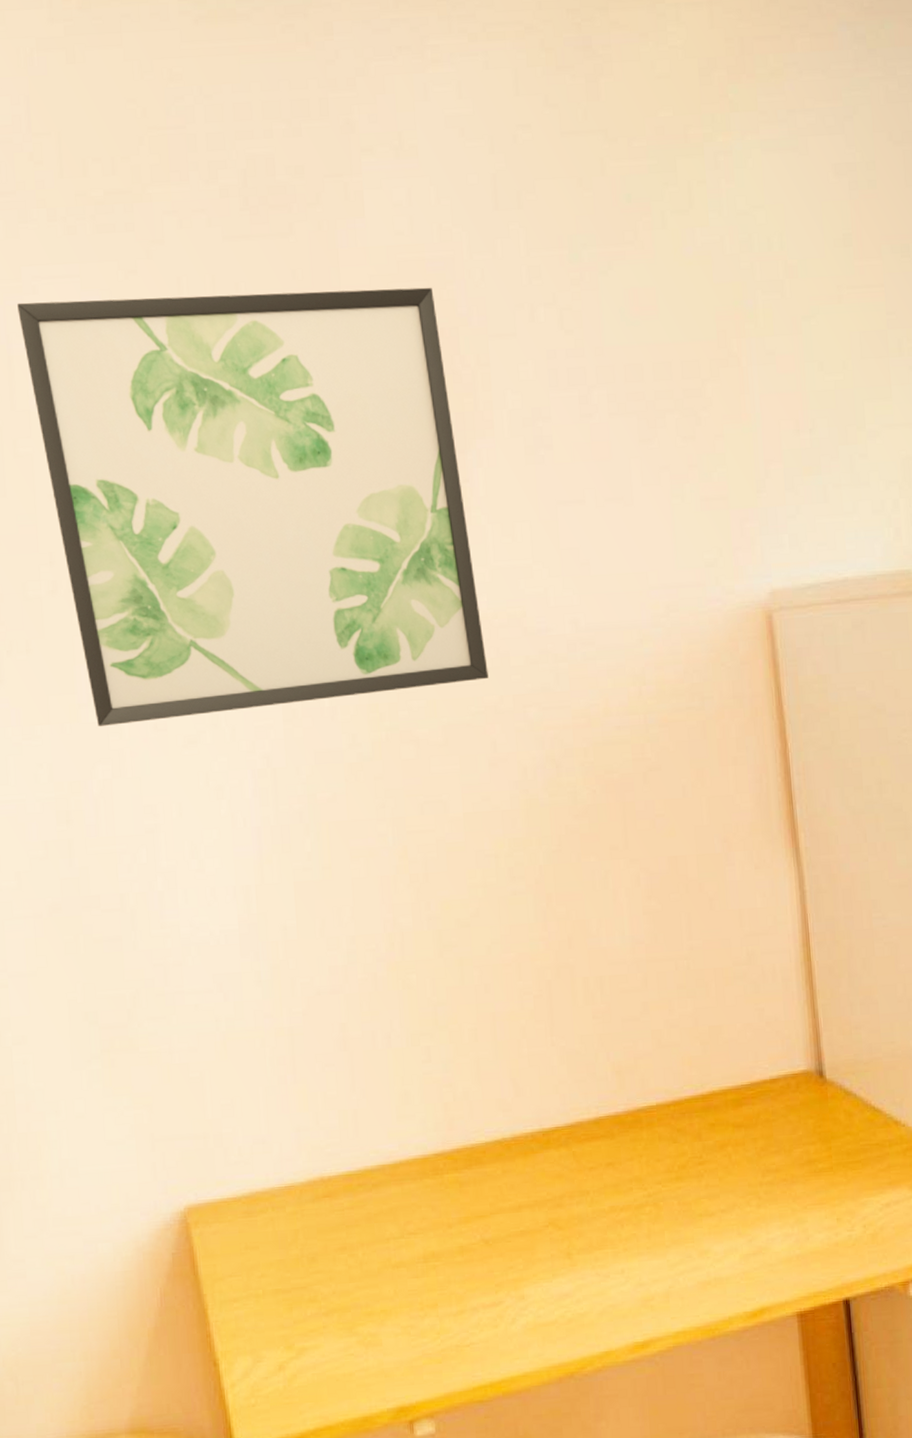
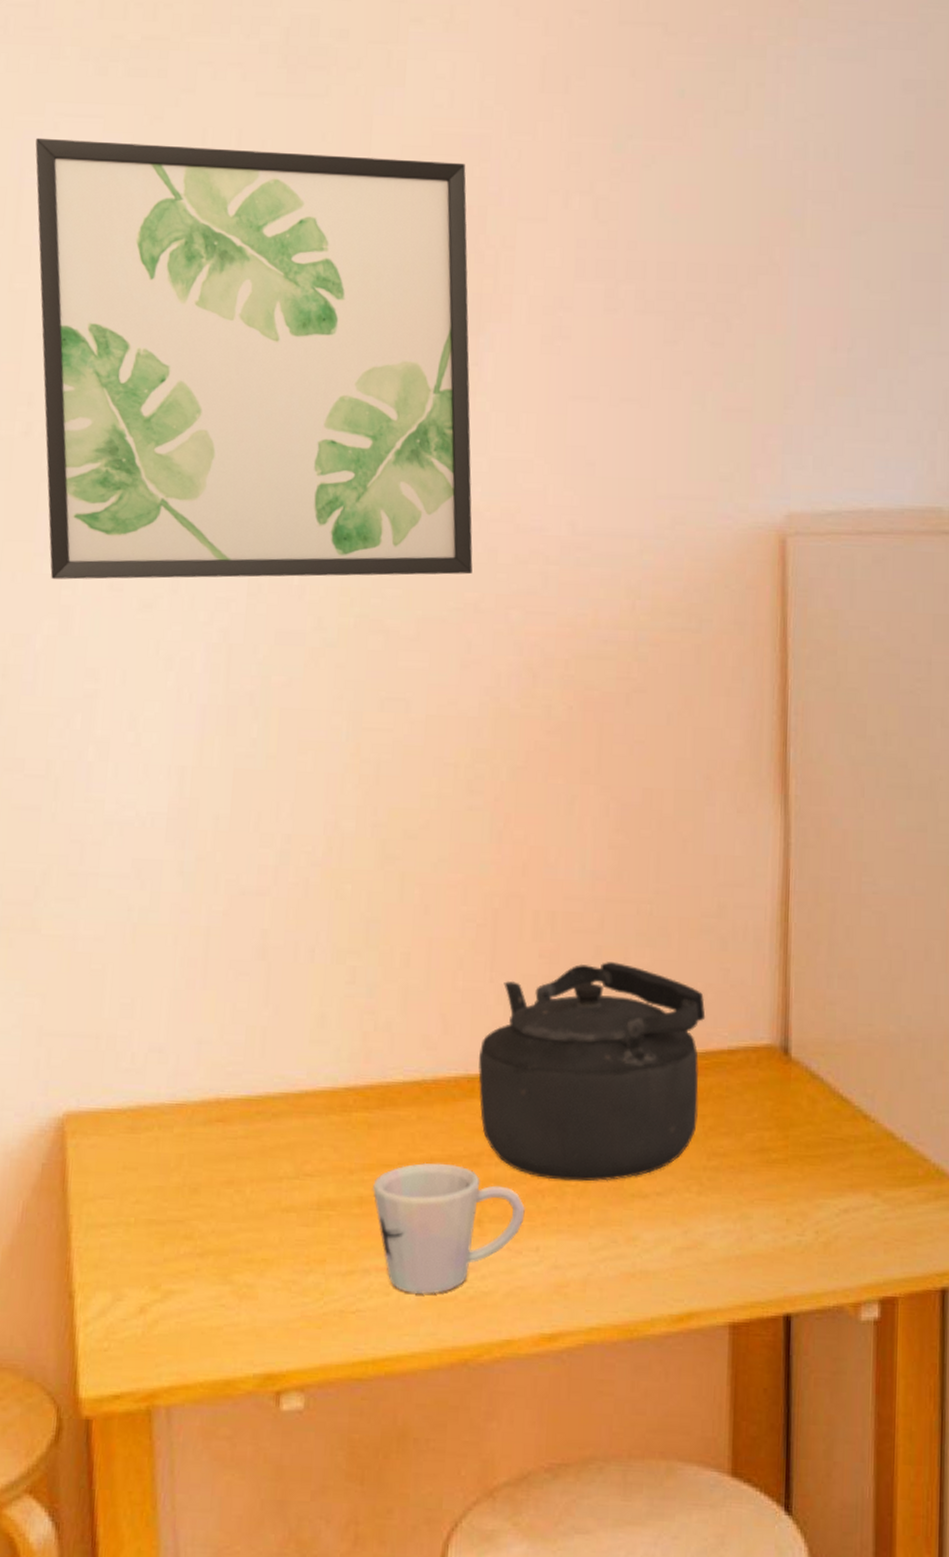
mug: none [470,1208,608,1323] -> present [372,1162,525,1295]
kettle: none [549,1014,750,1211] -> present [478,962,706,1182]

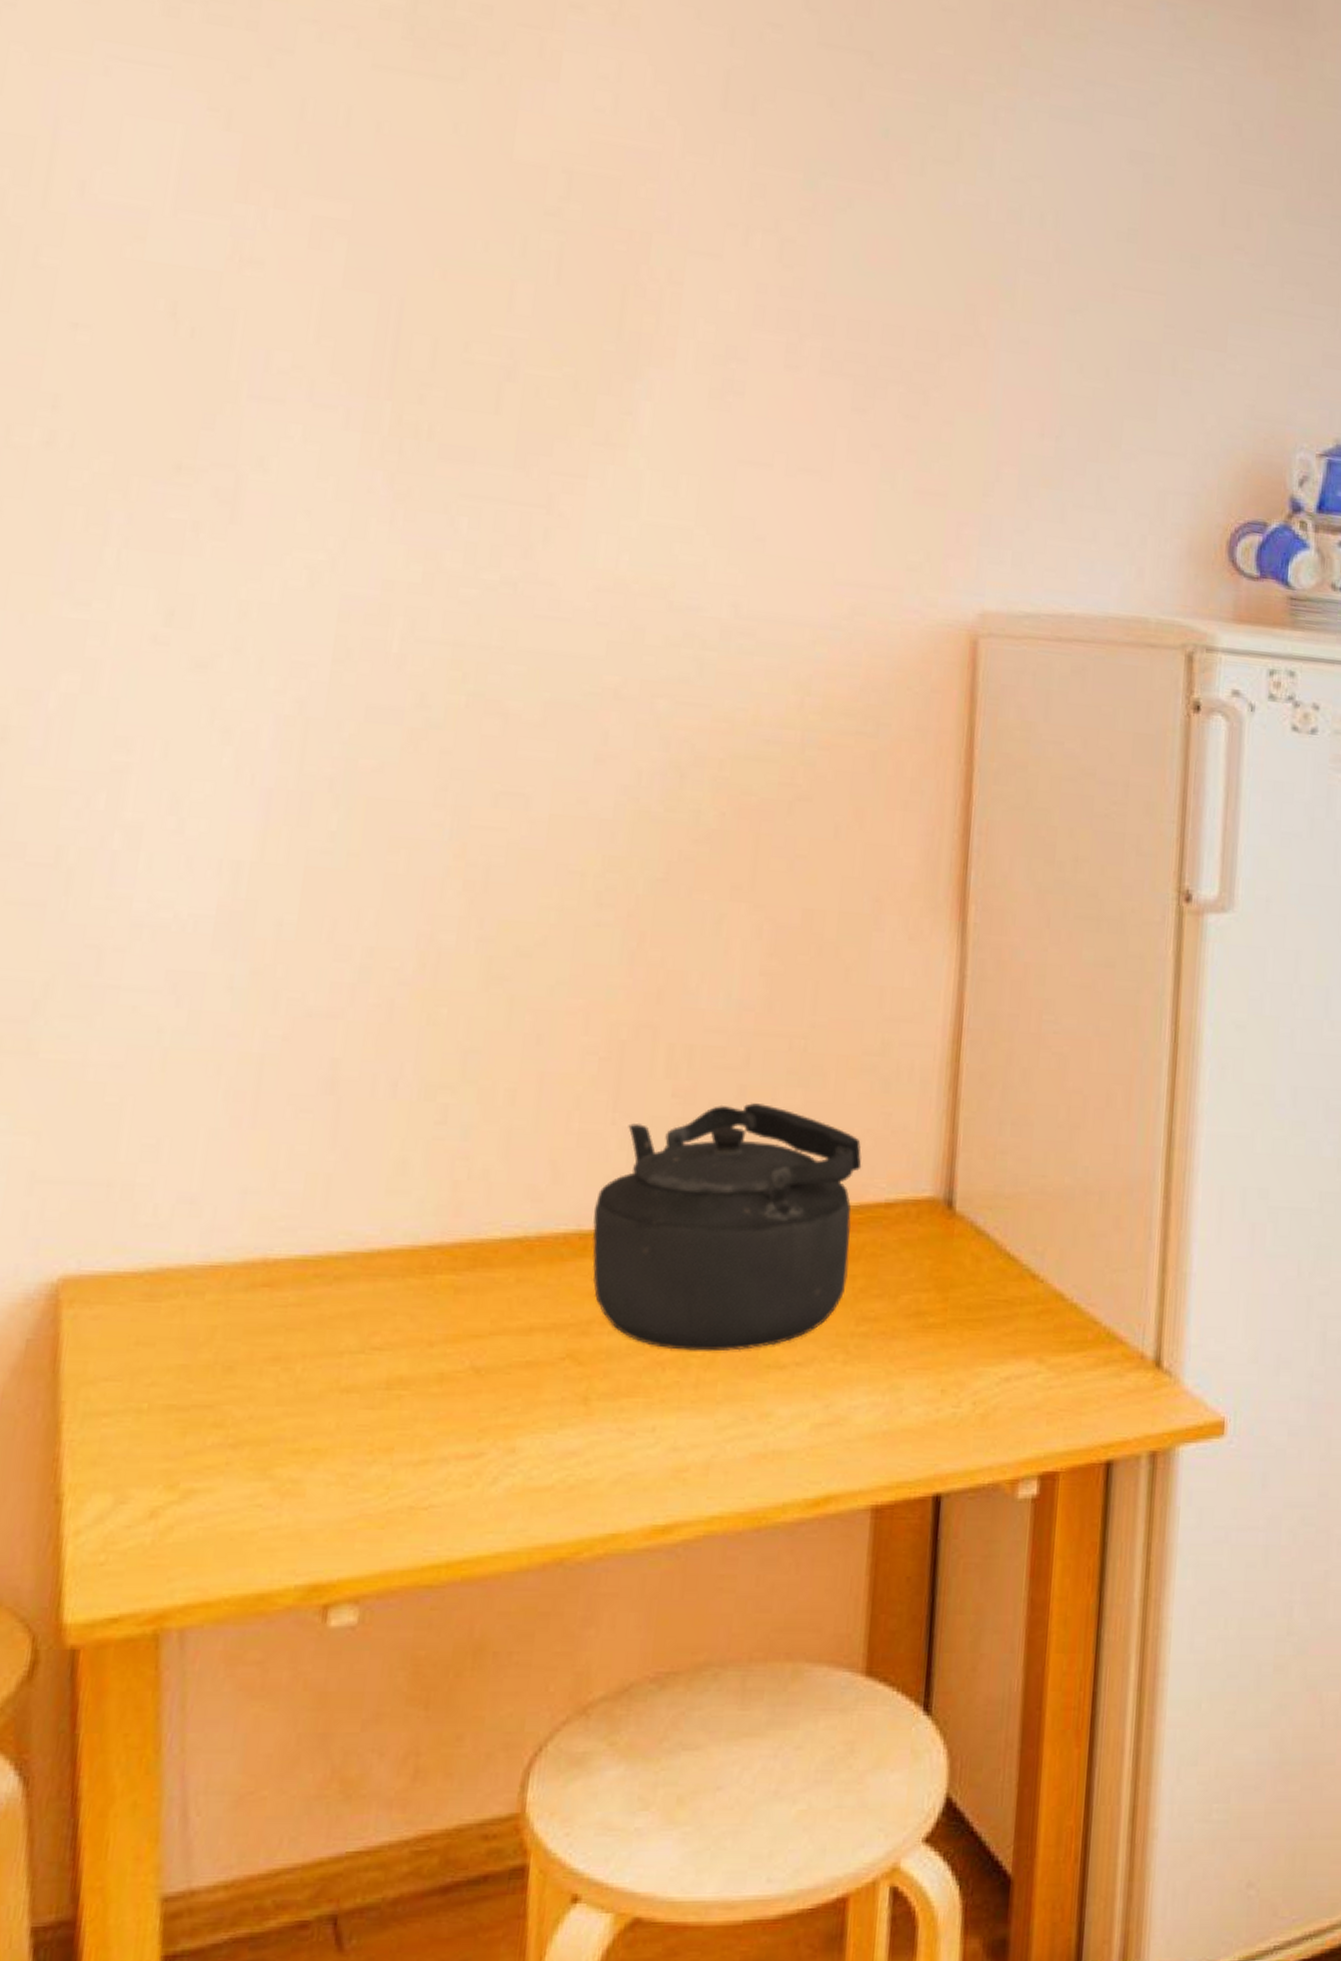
wall art: present [35,137,473,580] -> none [72,82,629,655]
mug: present [372,1162,525,1295] -> none [455,1332,641,1486]

